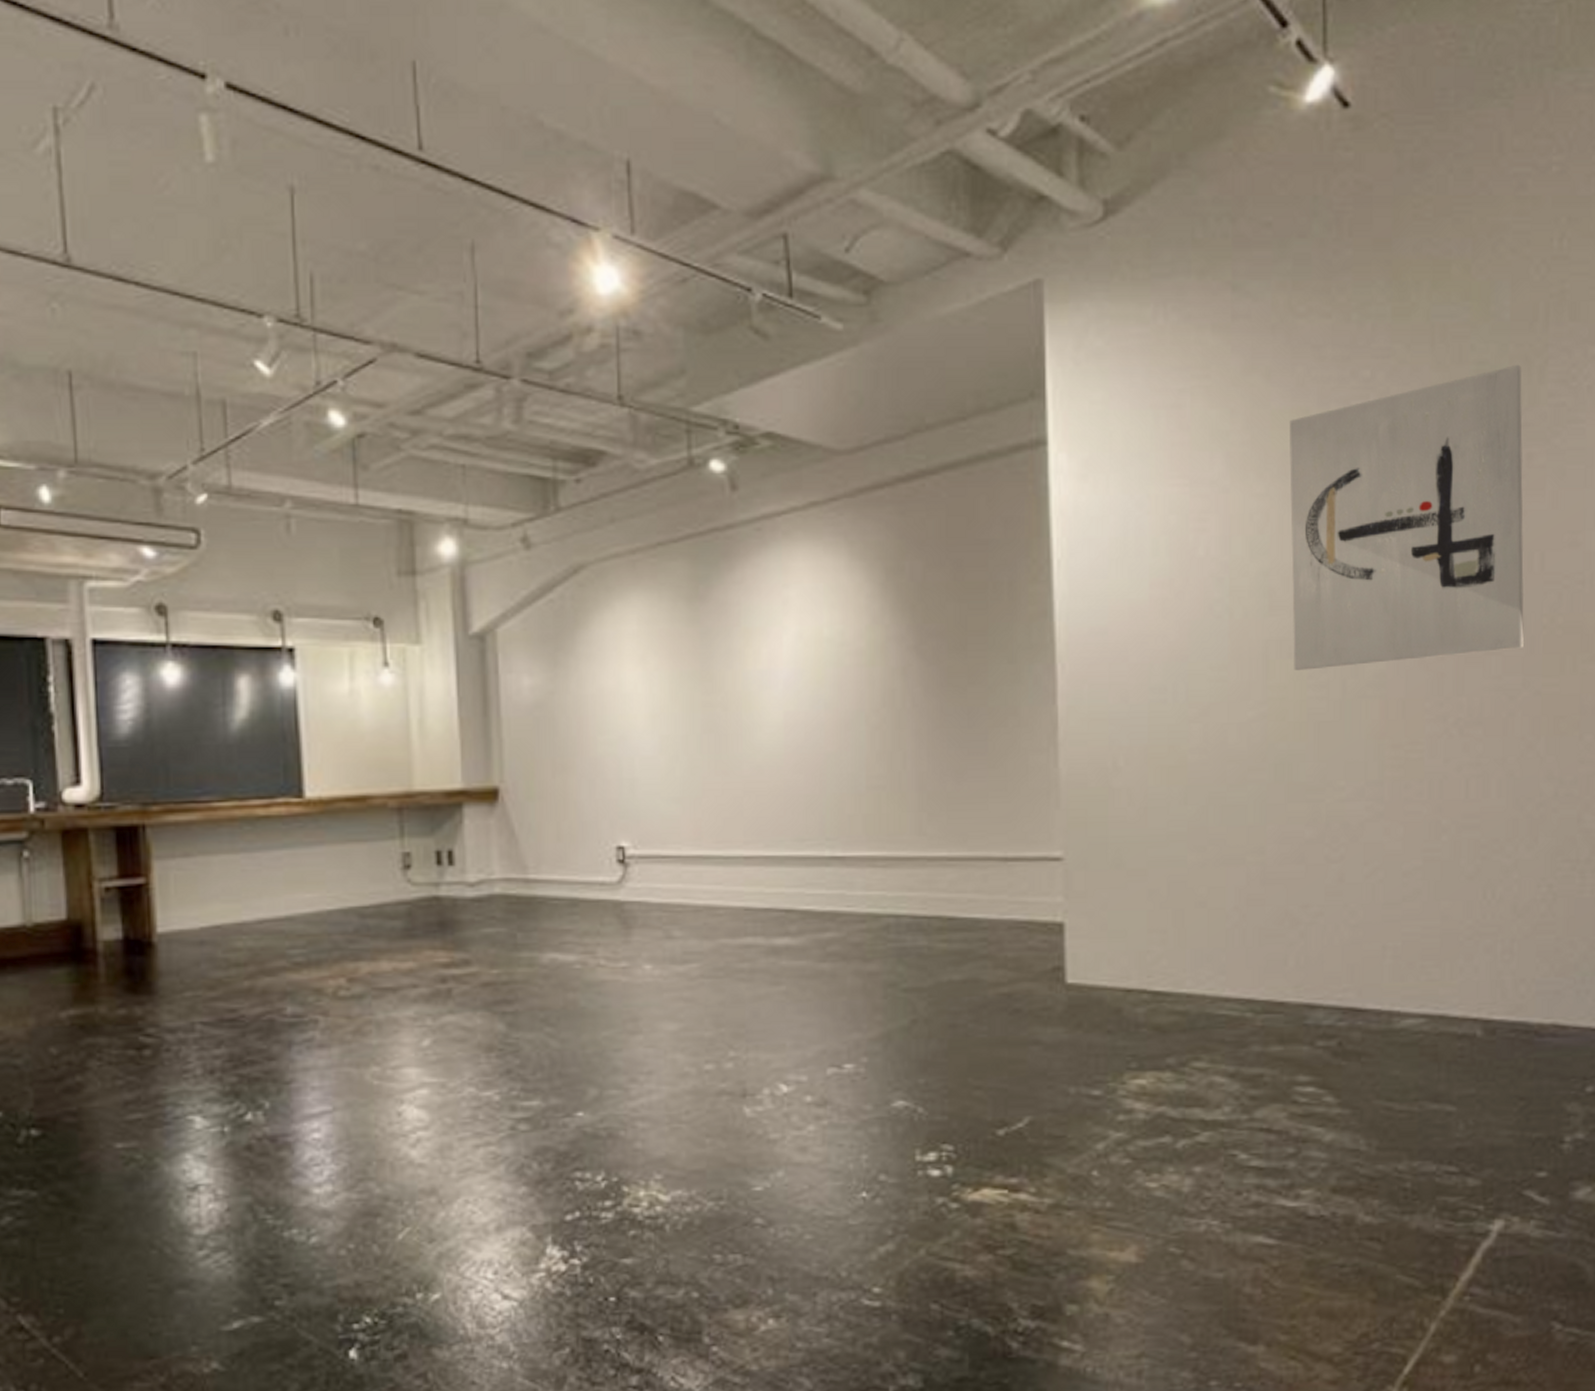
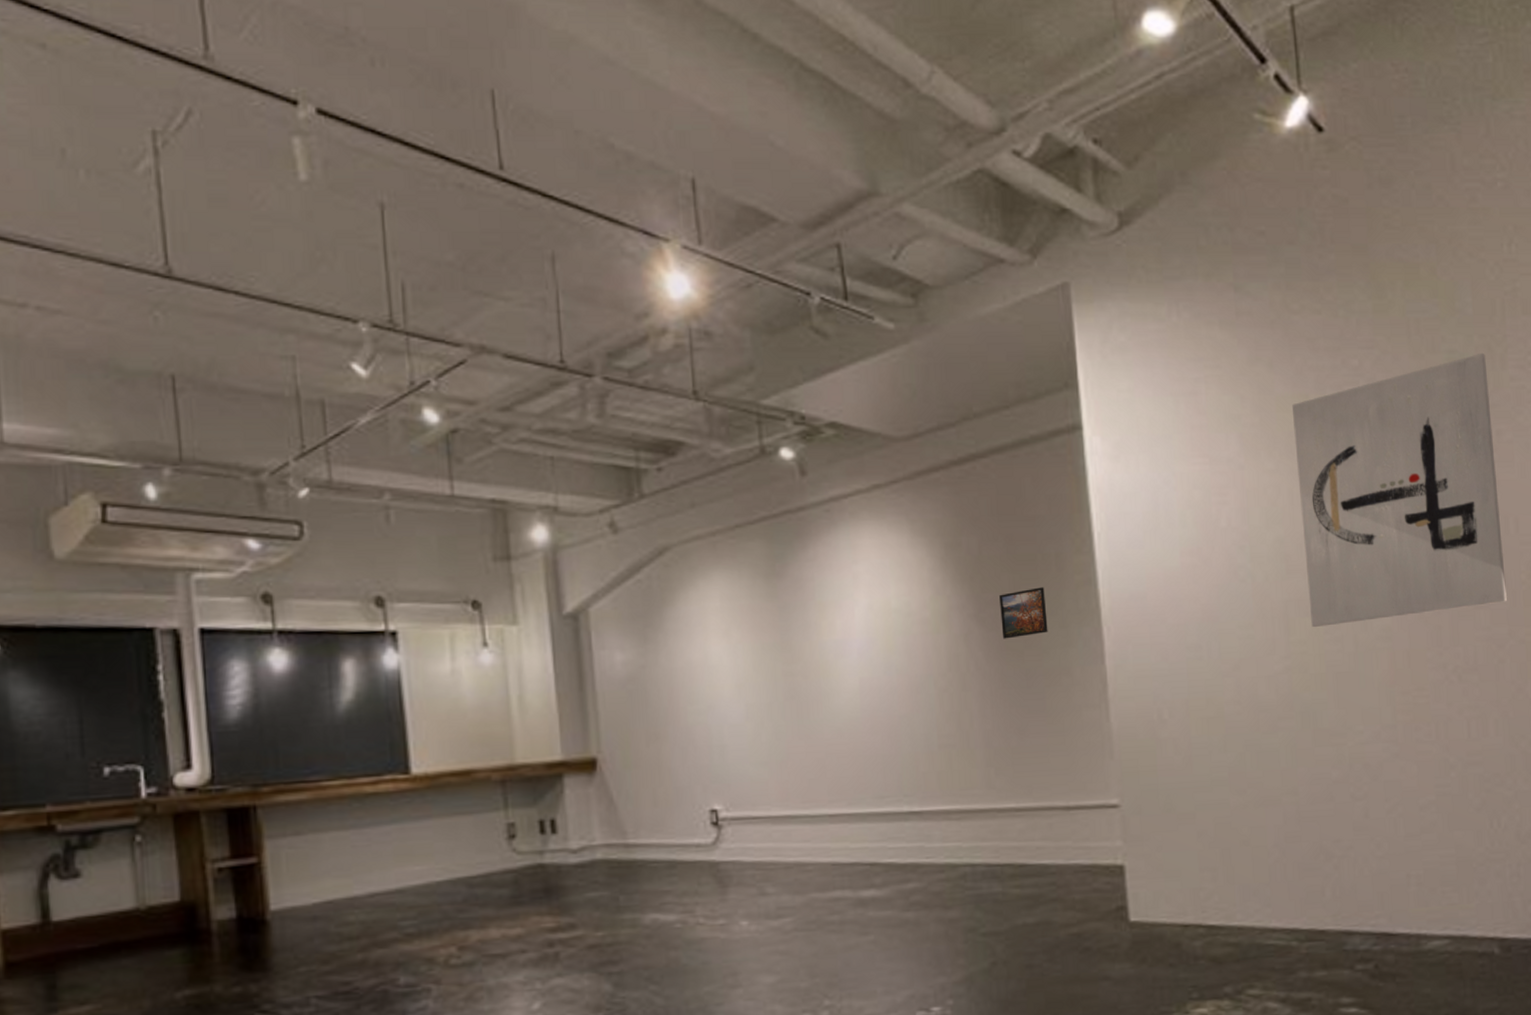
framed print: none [943,618,995,674] -> present [999,587,1048,639]

